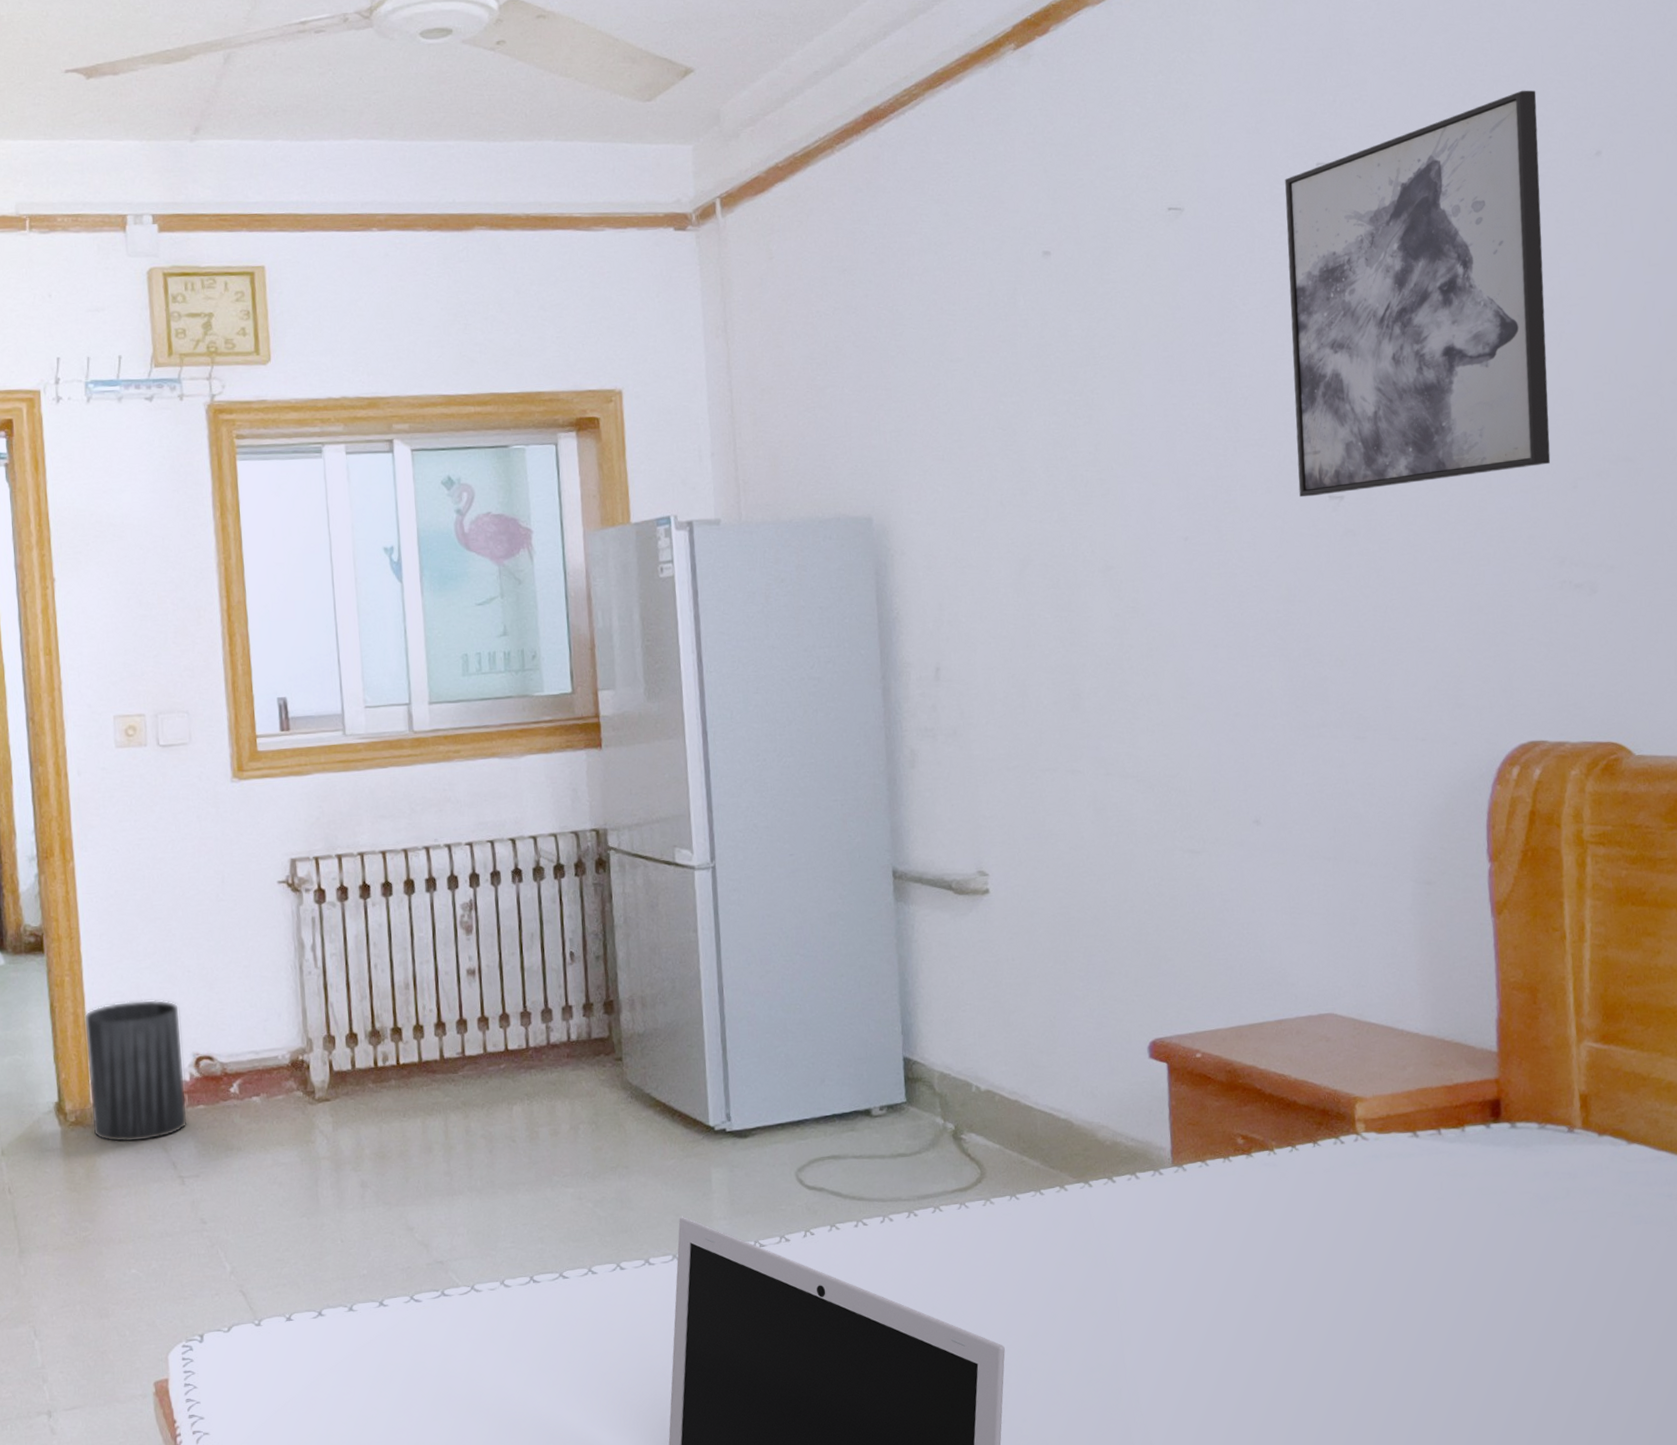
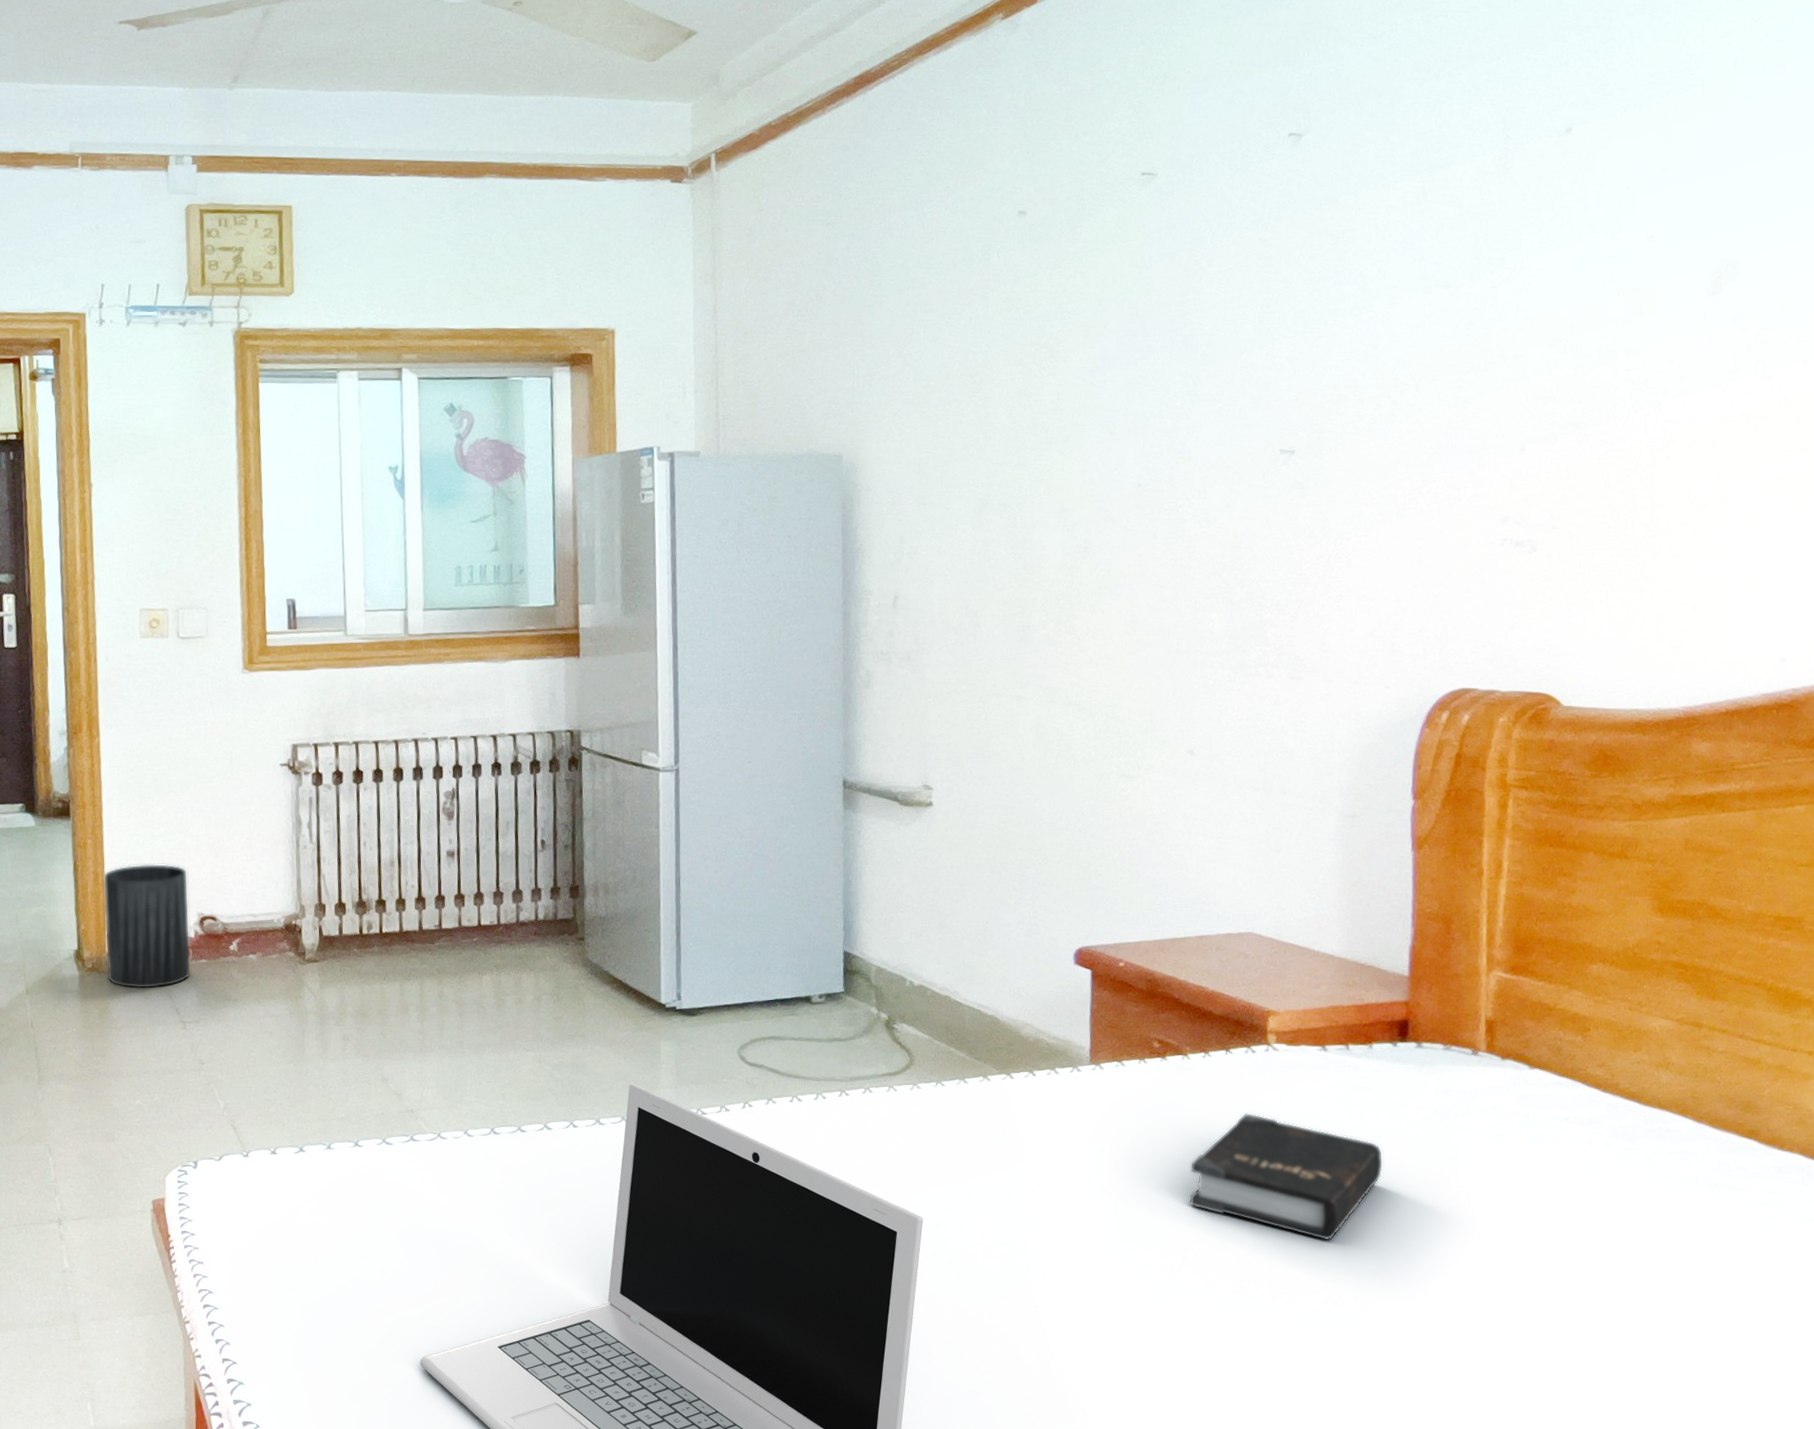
hardback book: none [1283,1209,1485,1344] -> present [1188,1112,1384,1241]
wall art: present [1285,90,1551,498] -> none [1251,67,1511,450]

